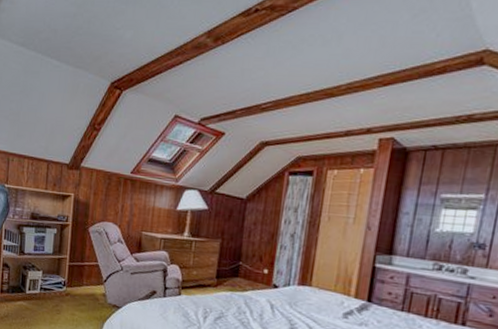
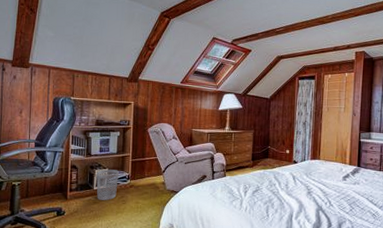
wastebasket: none [29,271,54,308] -> present [96,169,119,200]

